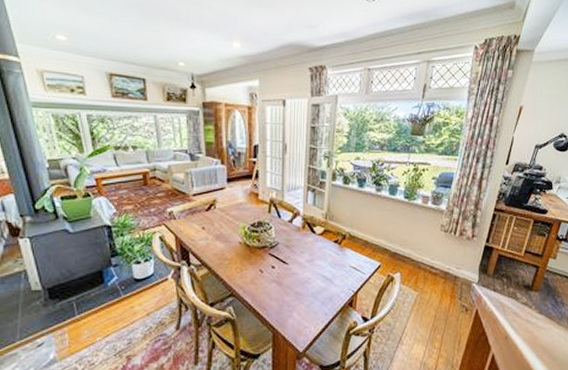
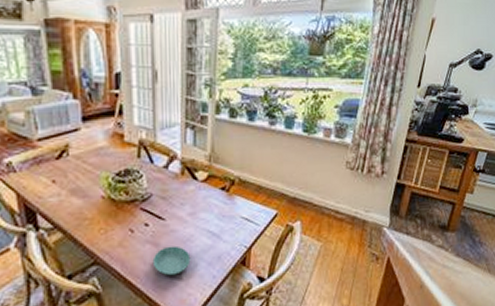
saucer: none [276,286,308,310] -> present [152,245,191,276]

